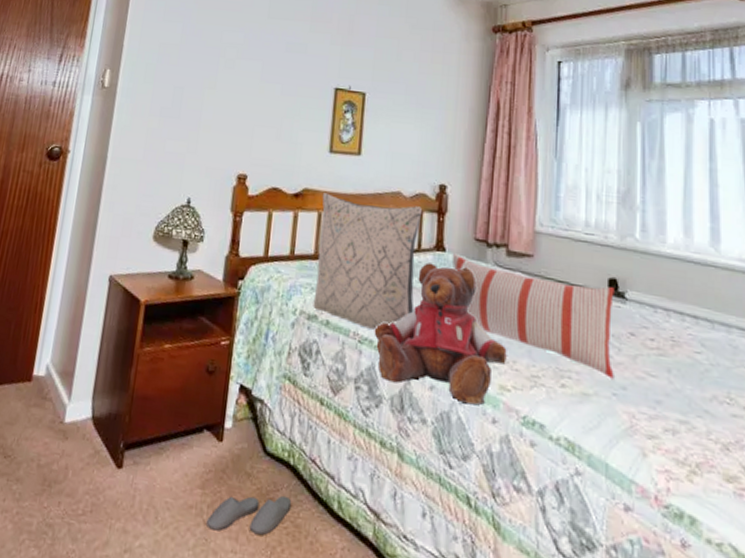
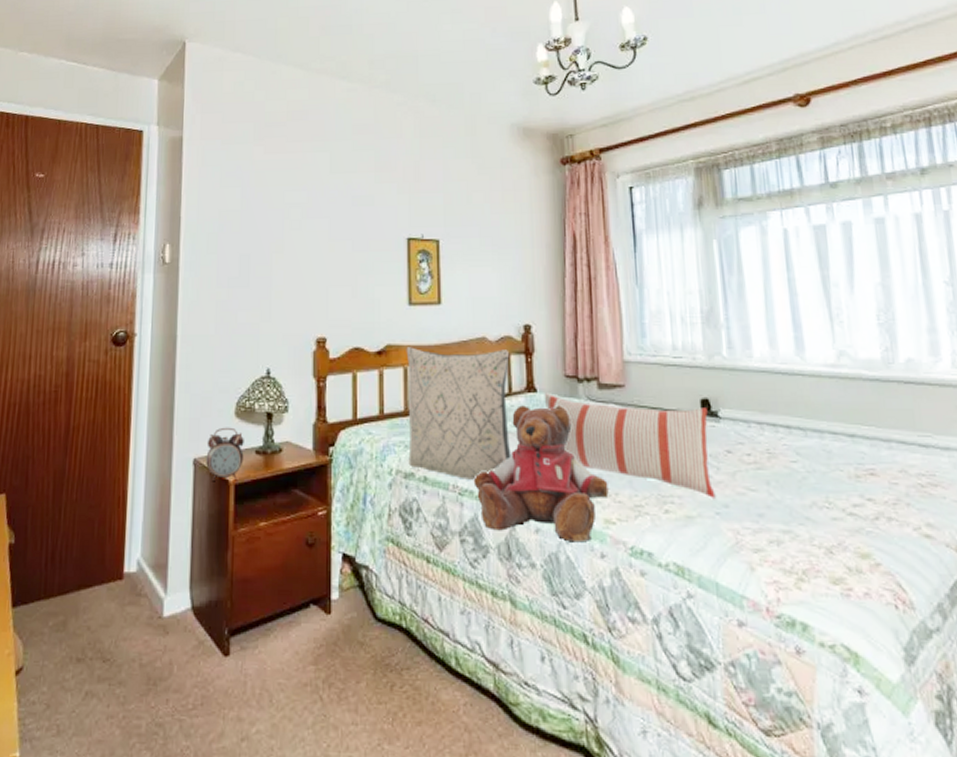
alarm clock: none [120,248,159,300] -> present [206,427,244,482]
slippers: present [207,495,292,536] -> none [324,659,409,705]

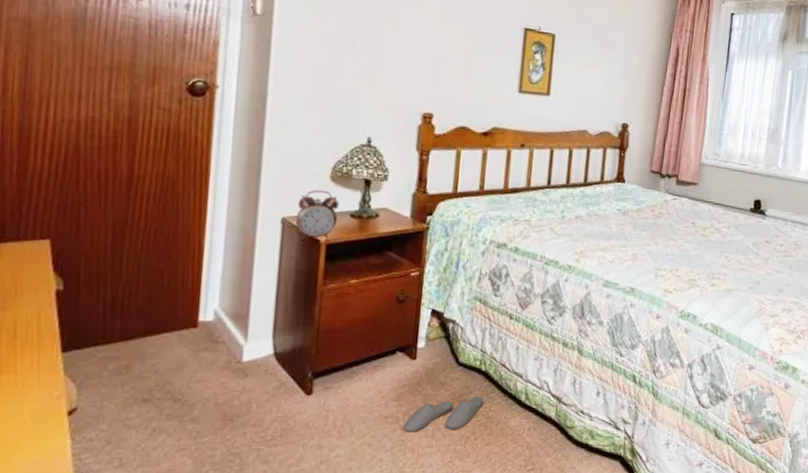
slippers: none [324,659,409,705] -> present [403,396,484,433]
pillow: present [406,347,512,481] -> none [502,131,606,254]
teddy bear: present [473,405,609,543] -> none [559,193,672,306]
pillow: present [544,393,716,498] -> none [630,184,758,277]

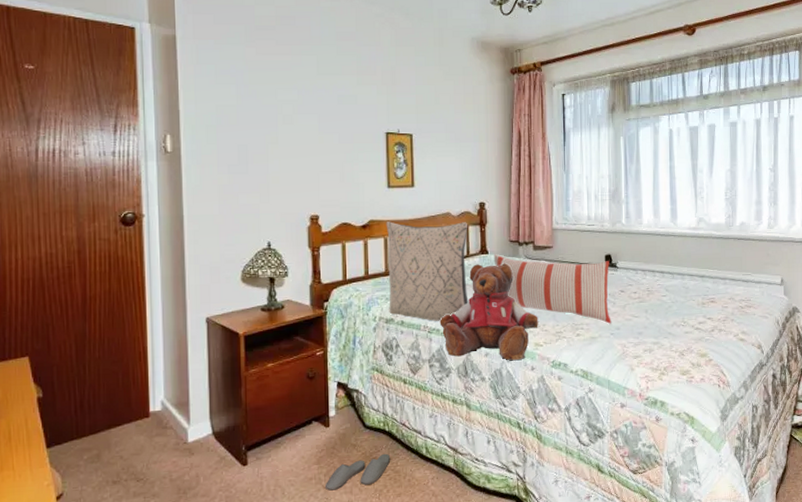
alarm clock: present [295,189,339,241] -> none [217,290,251,335]
pillow: none [502,131,606,254] -> present [386,221,469,322]
teddy bear: none [559,193,672,306] -> present [439,263,538,361]
pillow: none [630,184,758,277] -> present [493,254,611,324]

